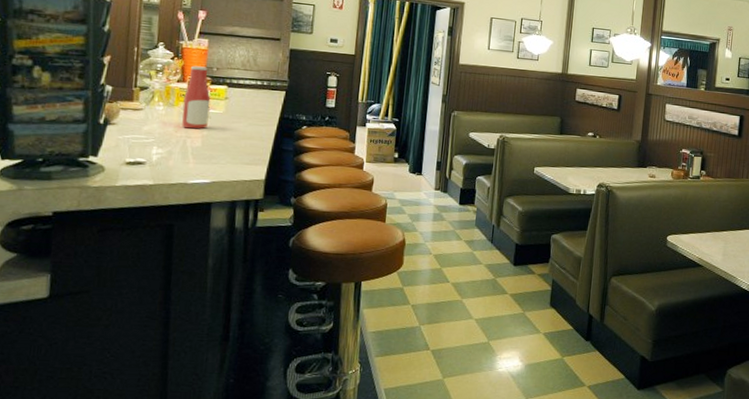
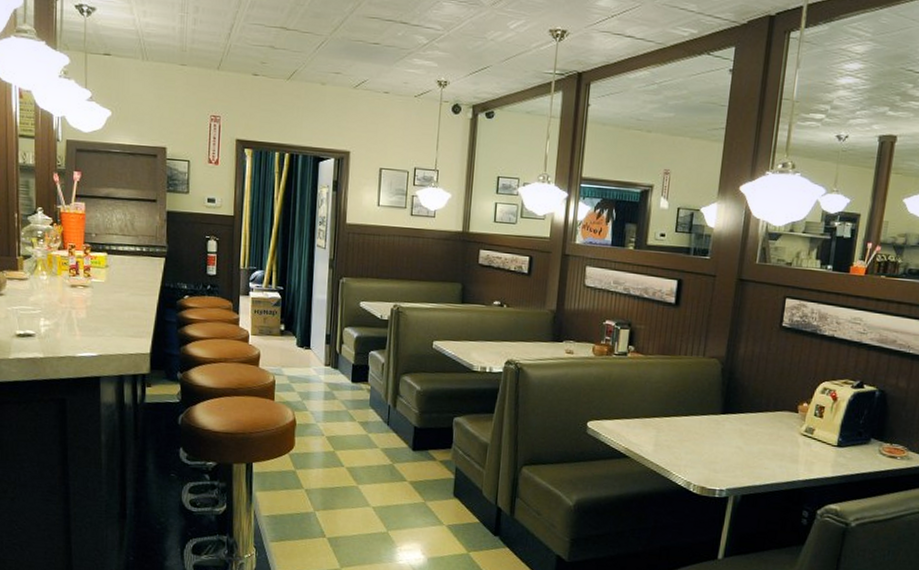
bottle: present [181,65,211,129] -> none [65,231,92,300]

